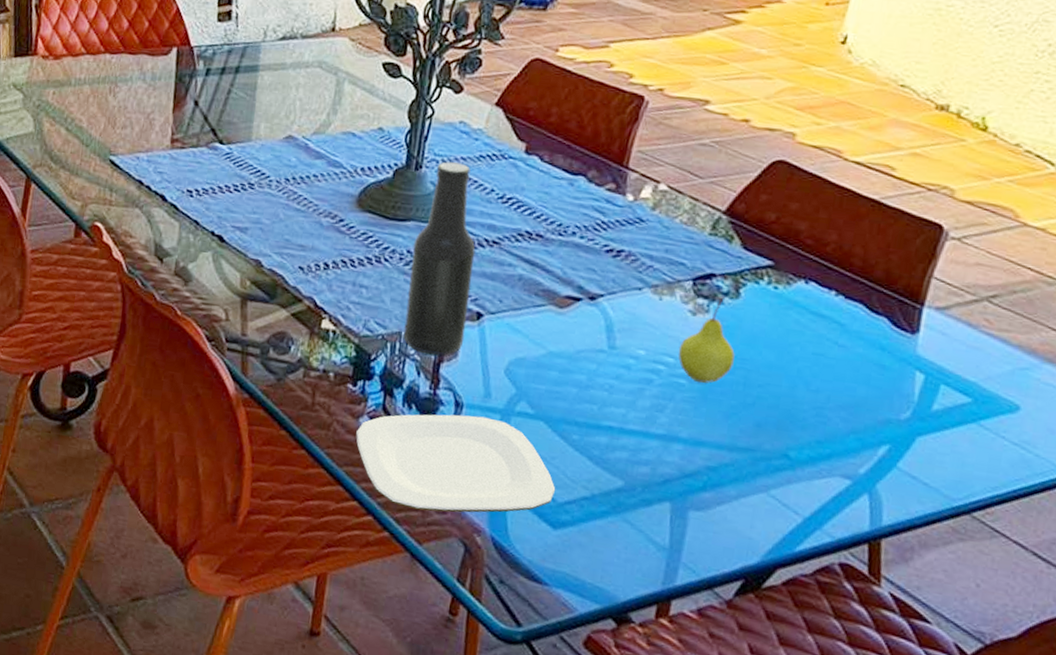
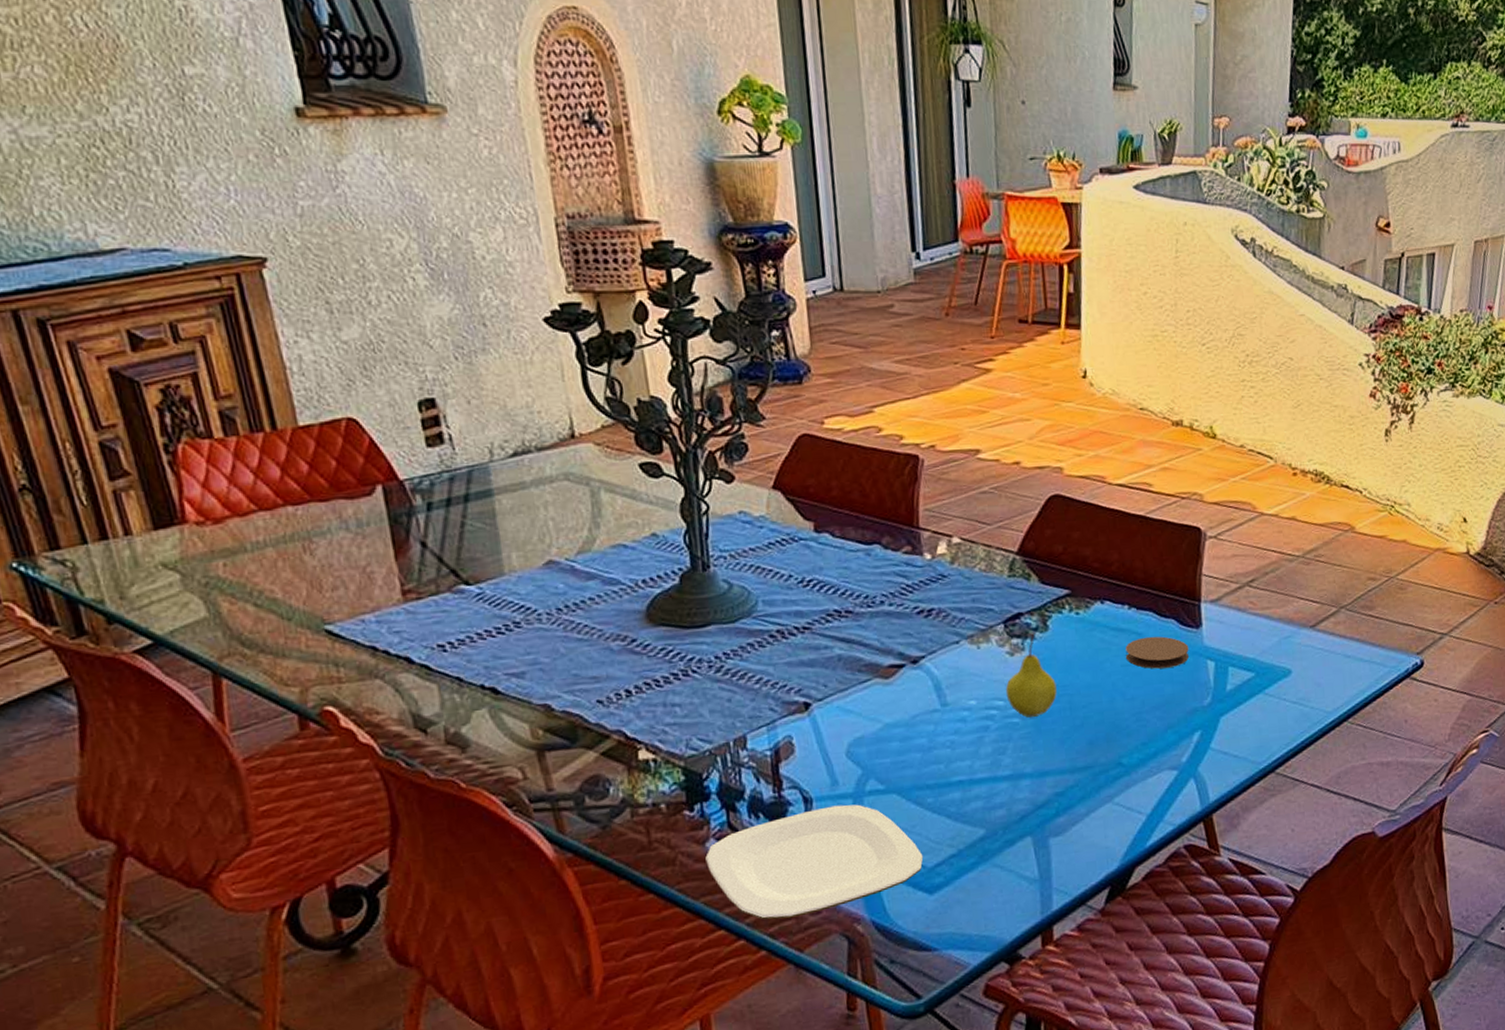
beer bottle: present [404,162,476,356] -> none [719,554,798,759]
coaster: none [819,329,897,370] -> present [1125,636,1189,669]

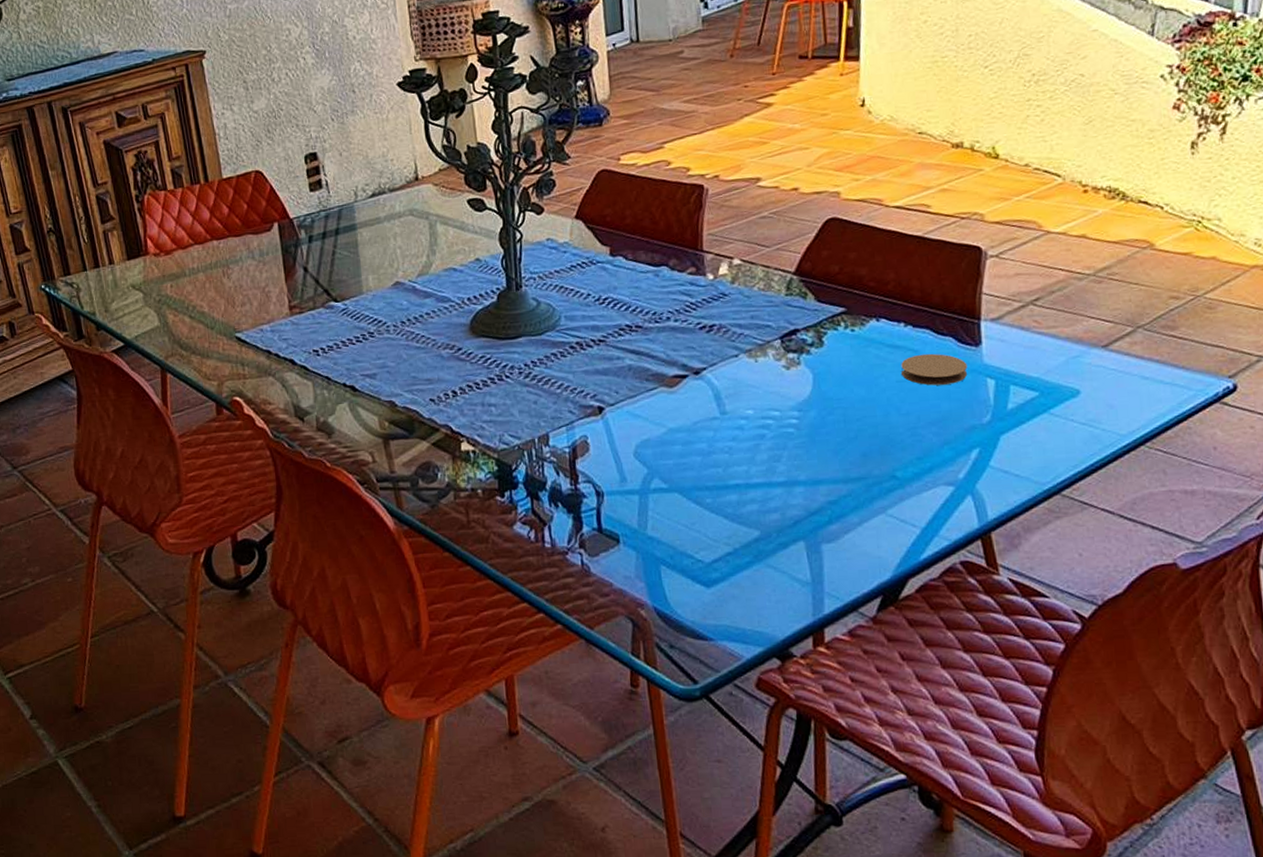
plate: present [705,804,924,920] -> none [513,500,702,598]
fruit: present [1005,632,1057,718] -> none [781,347,831,428]

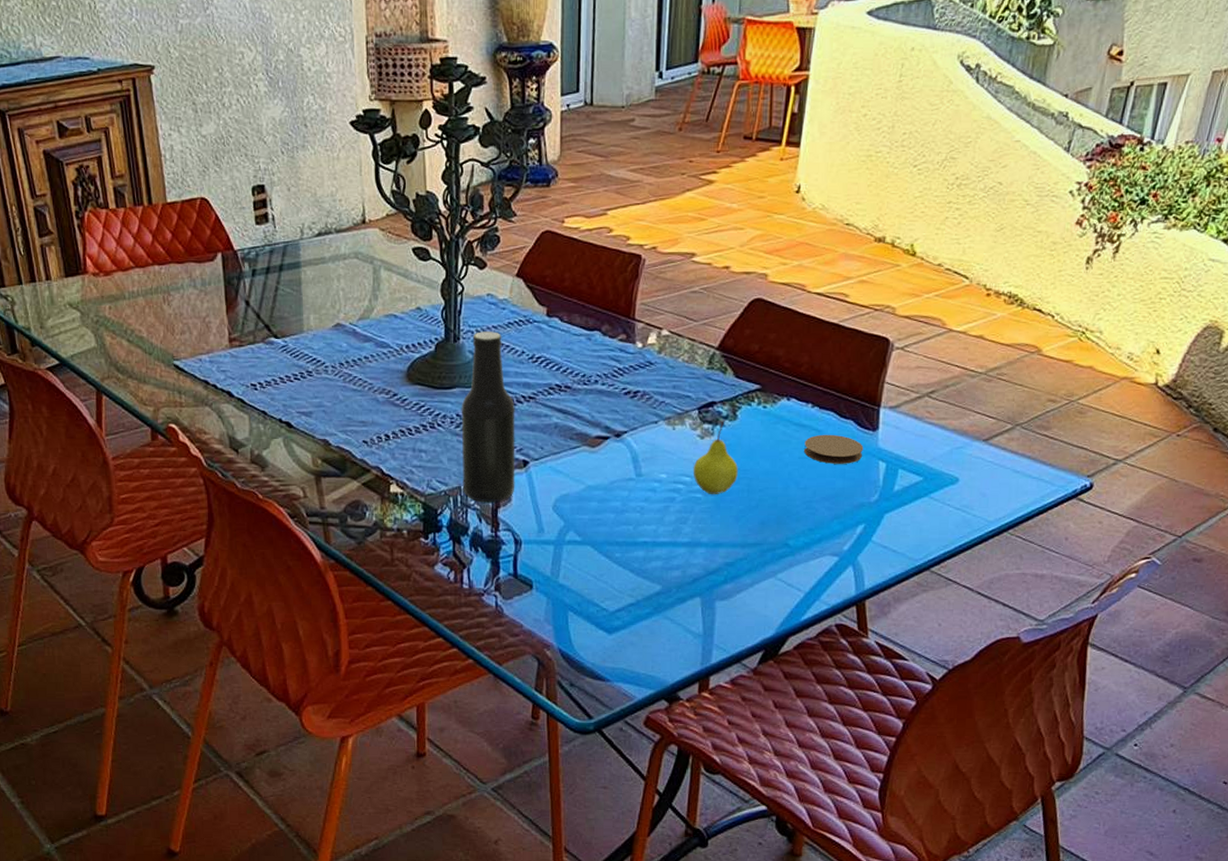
beer bottle: none [528,276,592,455] -> present [461,331,515,503]
fruit: none [781,347,831,428] -> present [693,419,738,494]

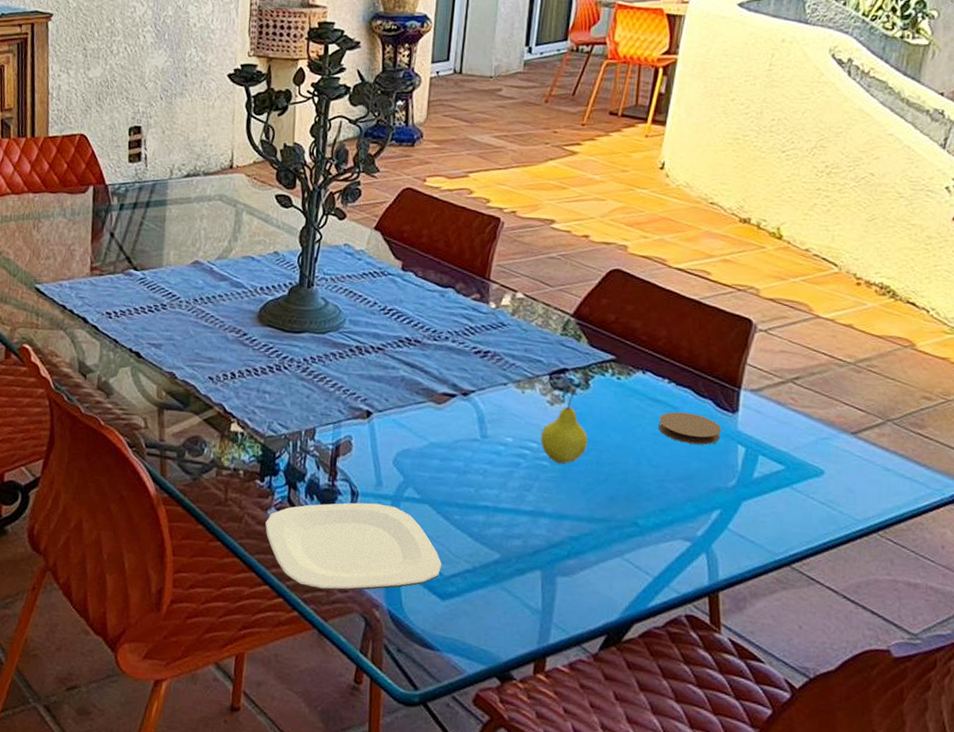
plate: none [433,549,607,636] -> present [265,502,442,591]
beer bottle: present [461,331,515,503] -> none [303,279,363,451]

